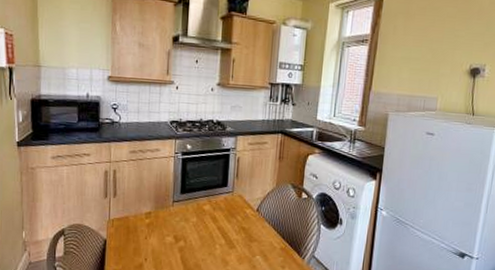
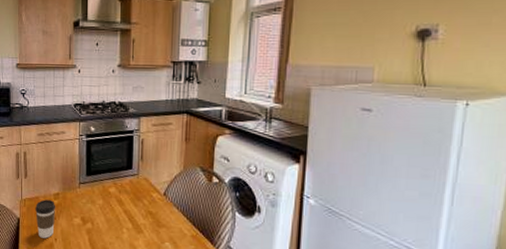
coffee cup: none [124,219,147,259] -> present [35,199,56,239]

